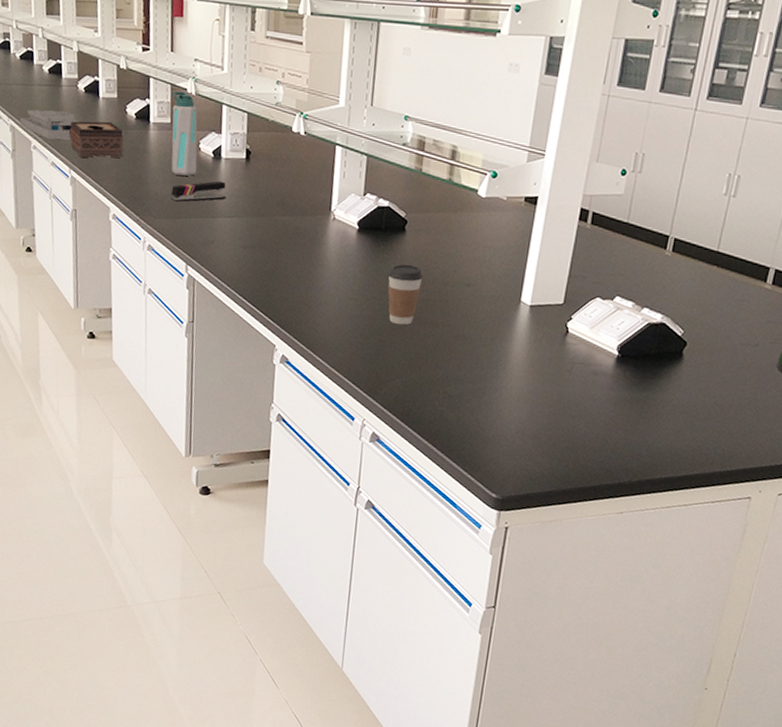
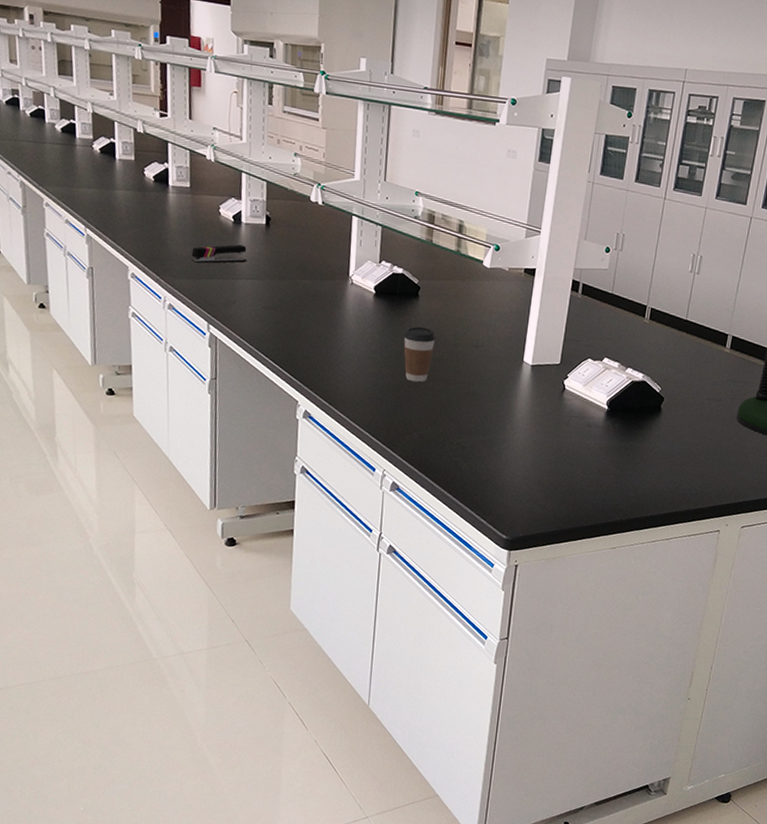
desk organizer: present [20,109,79,140] -> none [31,166,94,199]
tissue box: present [69,121,124,158] -> none [84,180,142,219]
water bottle: present [171,91,198,176] -> none [191,157,218,239]

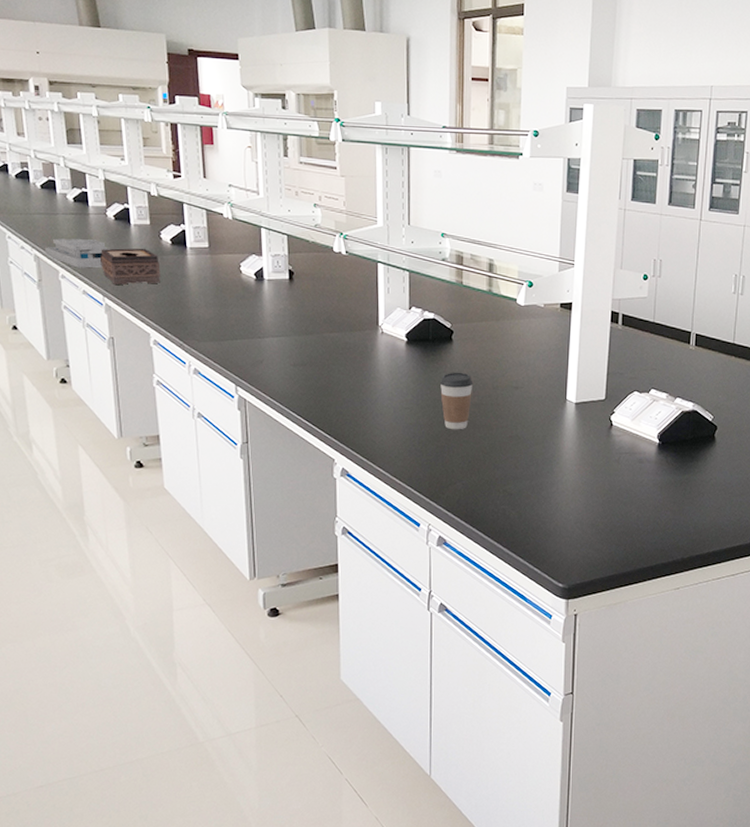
desk organizer: none [31,166,94,199] -> present [45,238,110,268]
tissue box: none [84,180,142,219] -> present [101,248,161,285]
stapler: present [191,244,247,264] -> none [214,302,272,324]

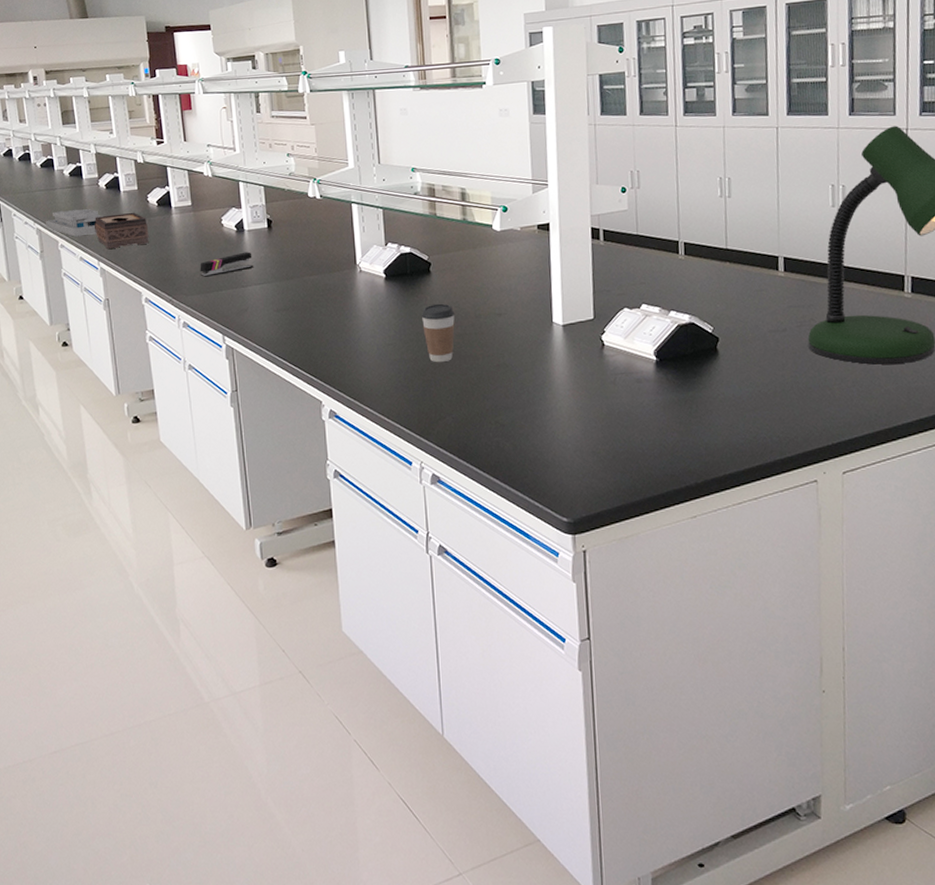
stapler: none [214,302,272,324] -> present [200,252,254,277]

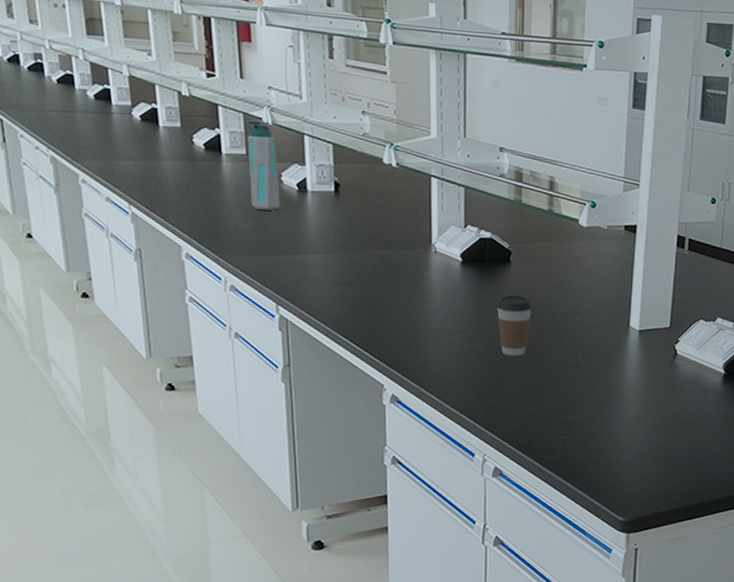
desk organizer: present [46,209,103,237] -> none [63,139,136,173]
tissue box: present [95,212,149,249] -> none [126,152,193,192]
water bottle: none [190,175,223,252] -> present [246,120,281,210]
stapler: present [200,252,254,277] -> none [253,215,316,238]

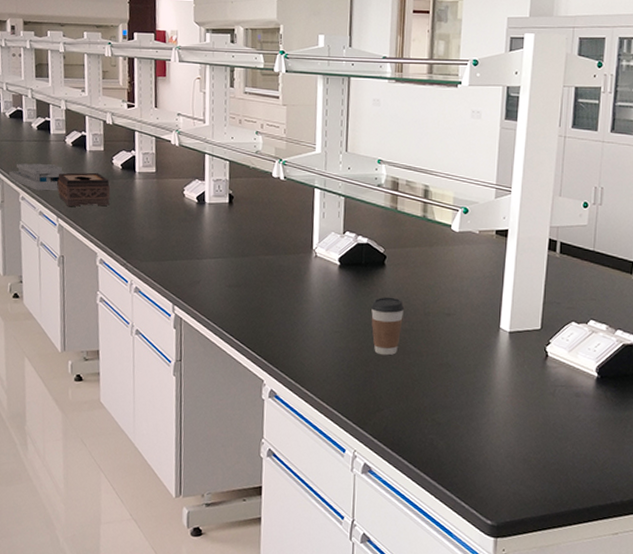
desk organizer: none [63,139,136,173] -> present [9,163,66,191]
tissue box: none [126,152,193,192] -> present [57,172,111,207]
water bottle: present [246,120,281,210] -> none [156,142,182,221]

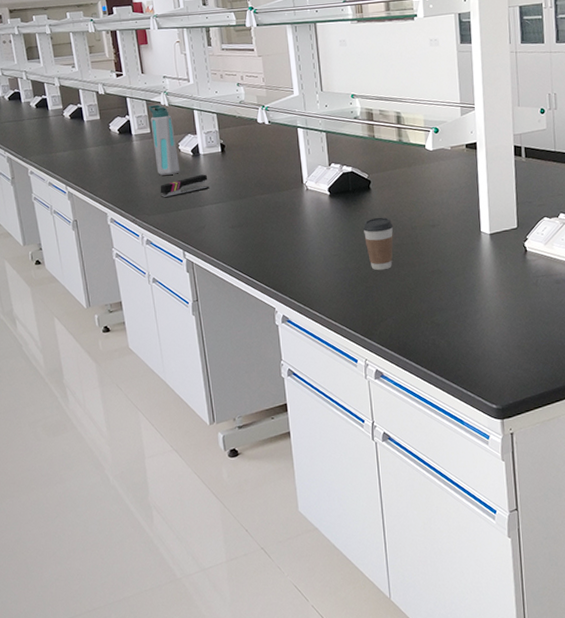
desk organizer: present [9,163,66,191] -> none [15,138,68,164]
tissue box: present [57,172,111,207] -> none [61,140,112,174]
water bottle: none [156,142,182,221] -> present [148,104,180,176]
stapler: none [157,224,211,245] -> present [160,174,210,198]

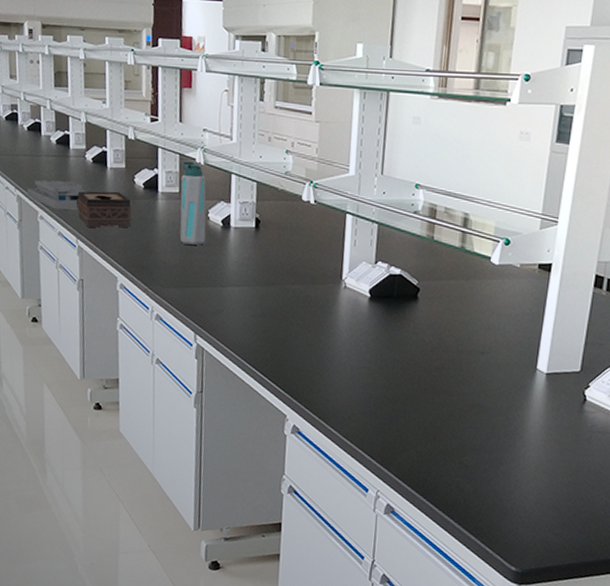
desk organizer: none [15,138,68,164] -> present [27,180,86,210]
tissue box: none [61,140,112,174] -> present [77,191,132,228]
stapler: present [160,174,210,198] -> none [179,250,236,271]
coffee cup: present [362,217,394,271] -> none [400,332,437,394]

